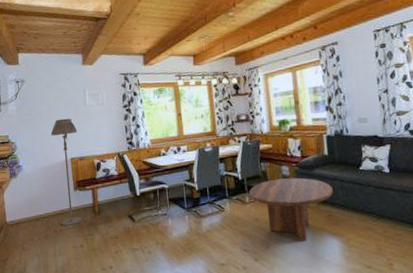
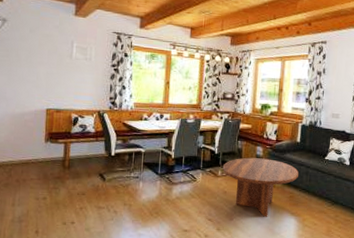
floor lamp: present [50,118,82,227] -> none [25,66,58,177]

